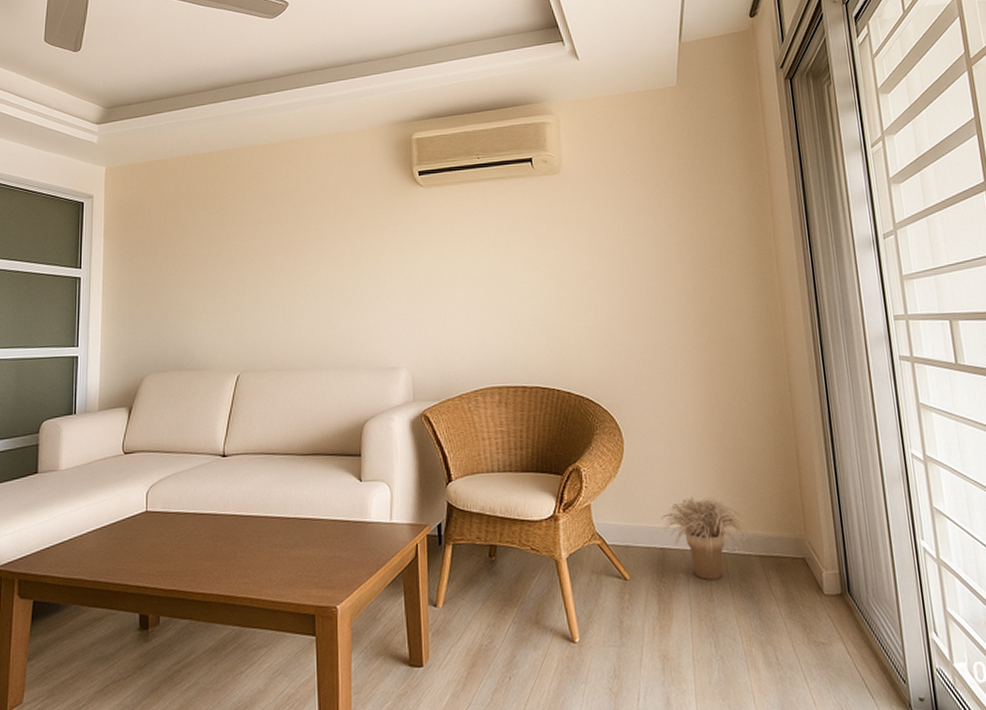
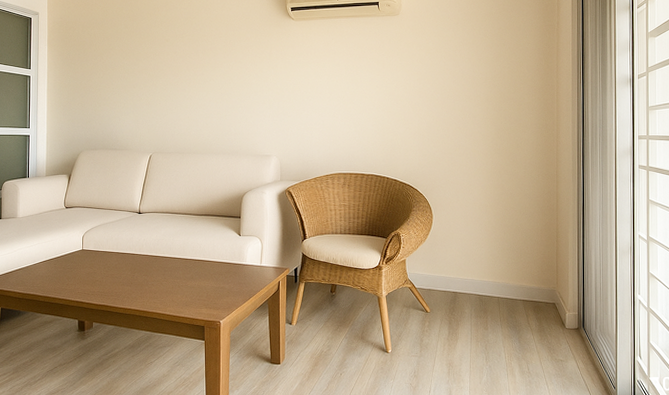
potted plant: present [661,497,748,580] -> none [455,258,516,315]

